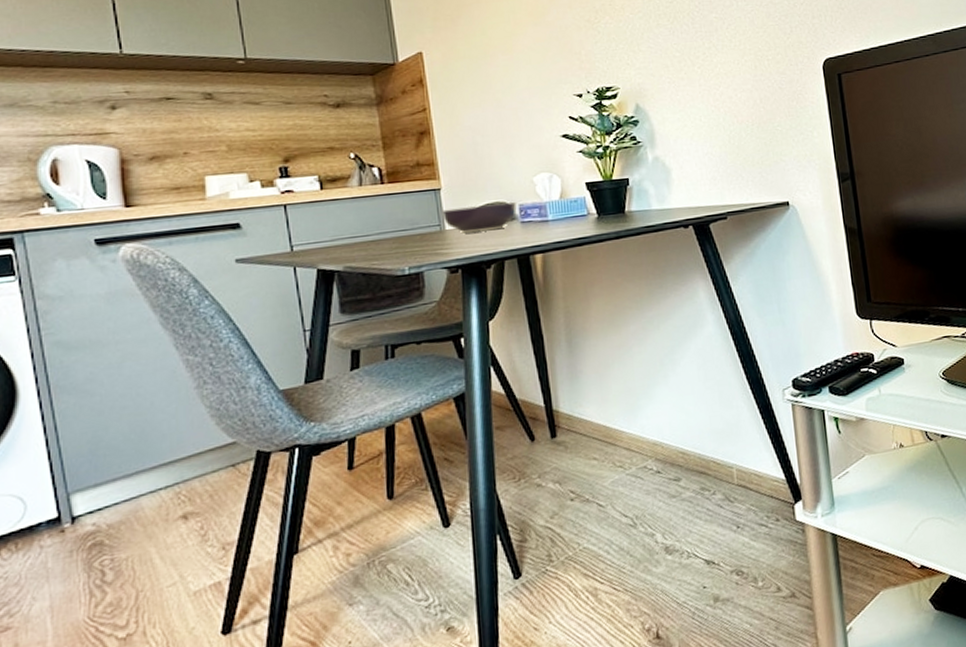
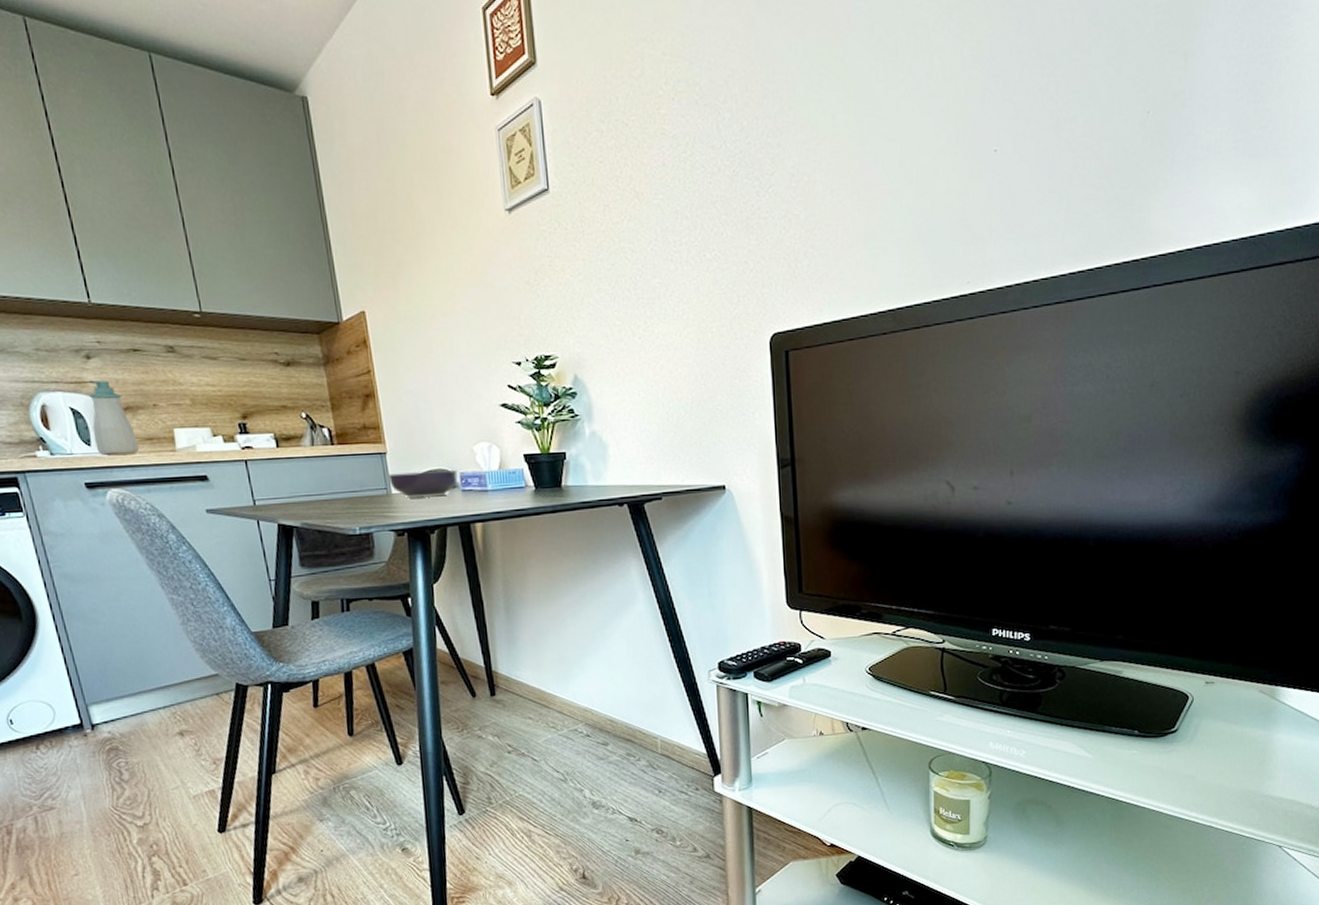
soap bottle: none [110,130,162,208] -> present [89,380,139,455]

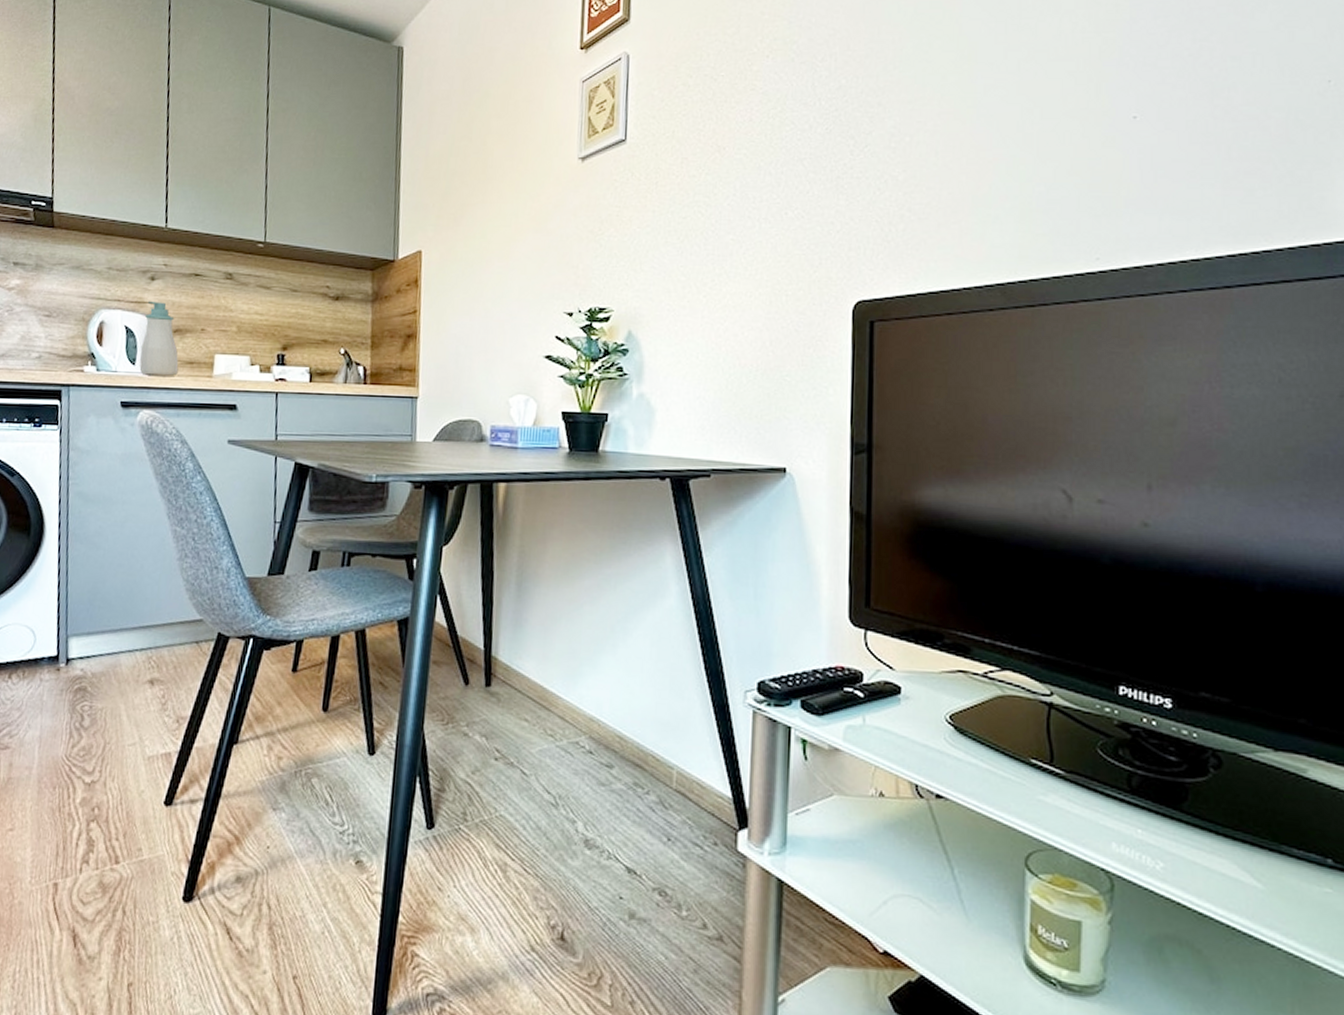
bowl: present [388,470,458,498] -> none [415,420,488,450]

